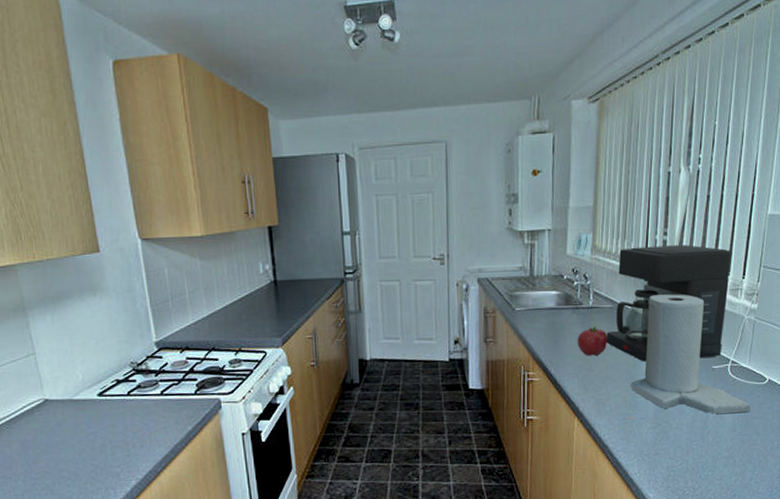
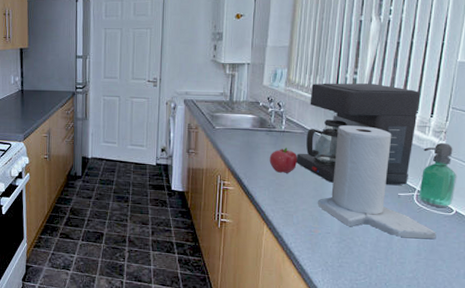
soap dispenser: none [733,305,770,378] -> present [419,142,457,208]

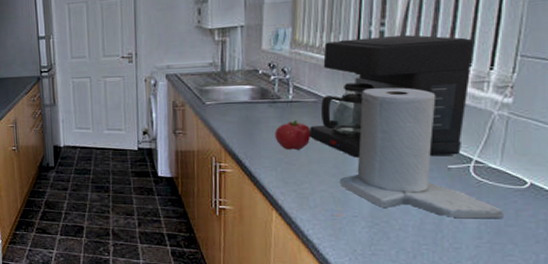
soap dispenser: present [419,142,457,208] -> none [477,99,531,181]

